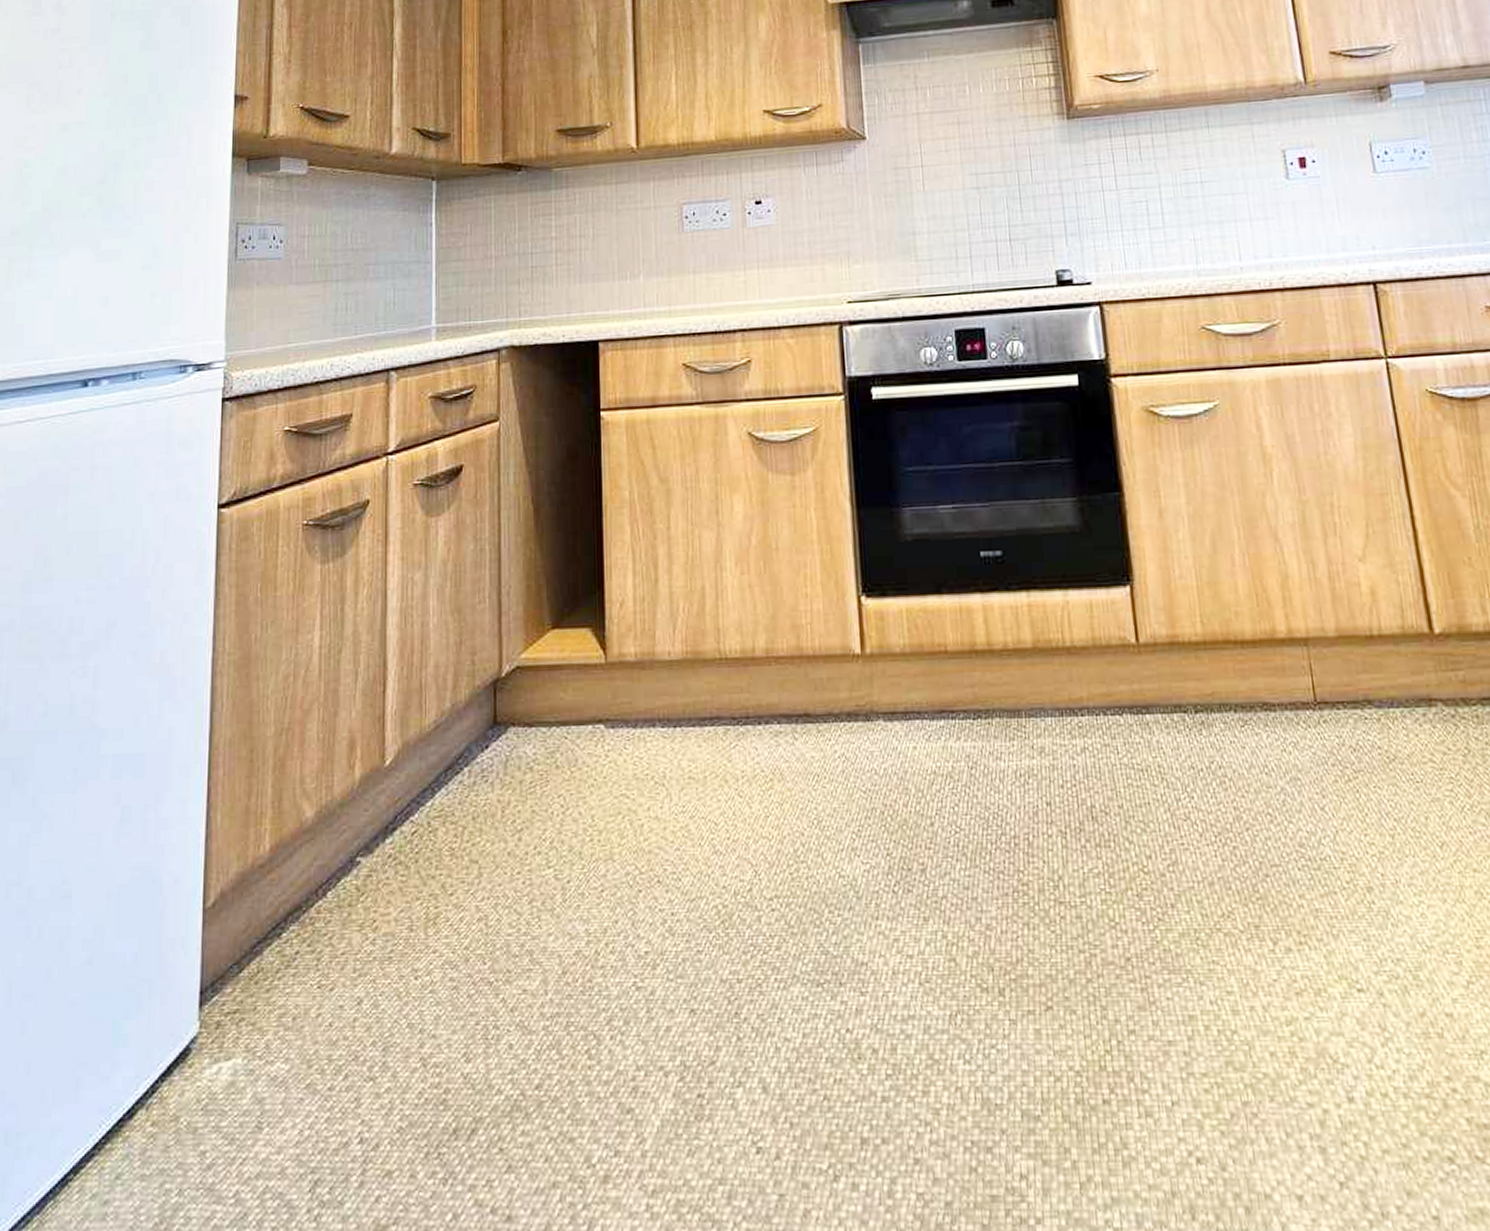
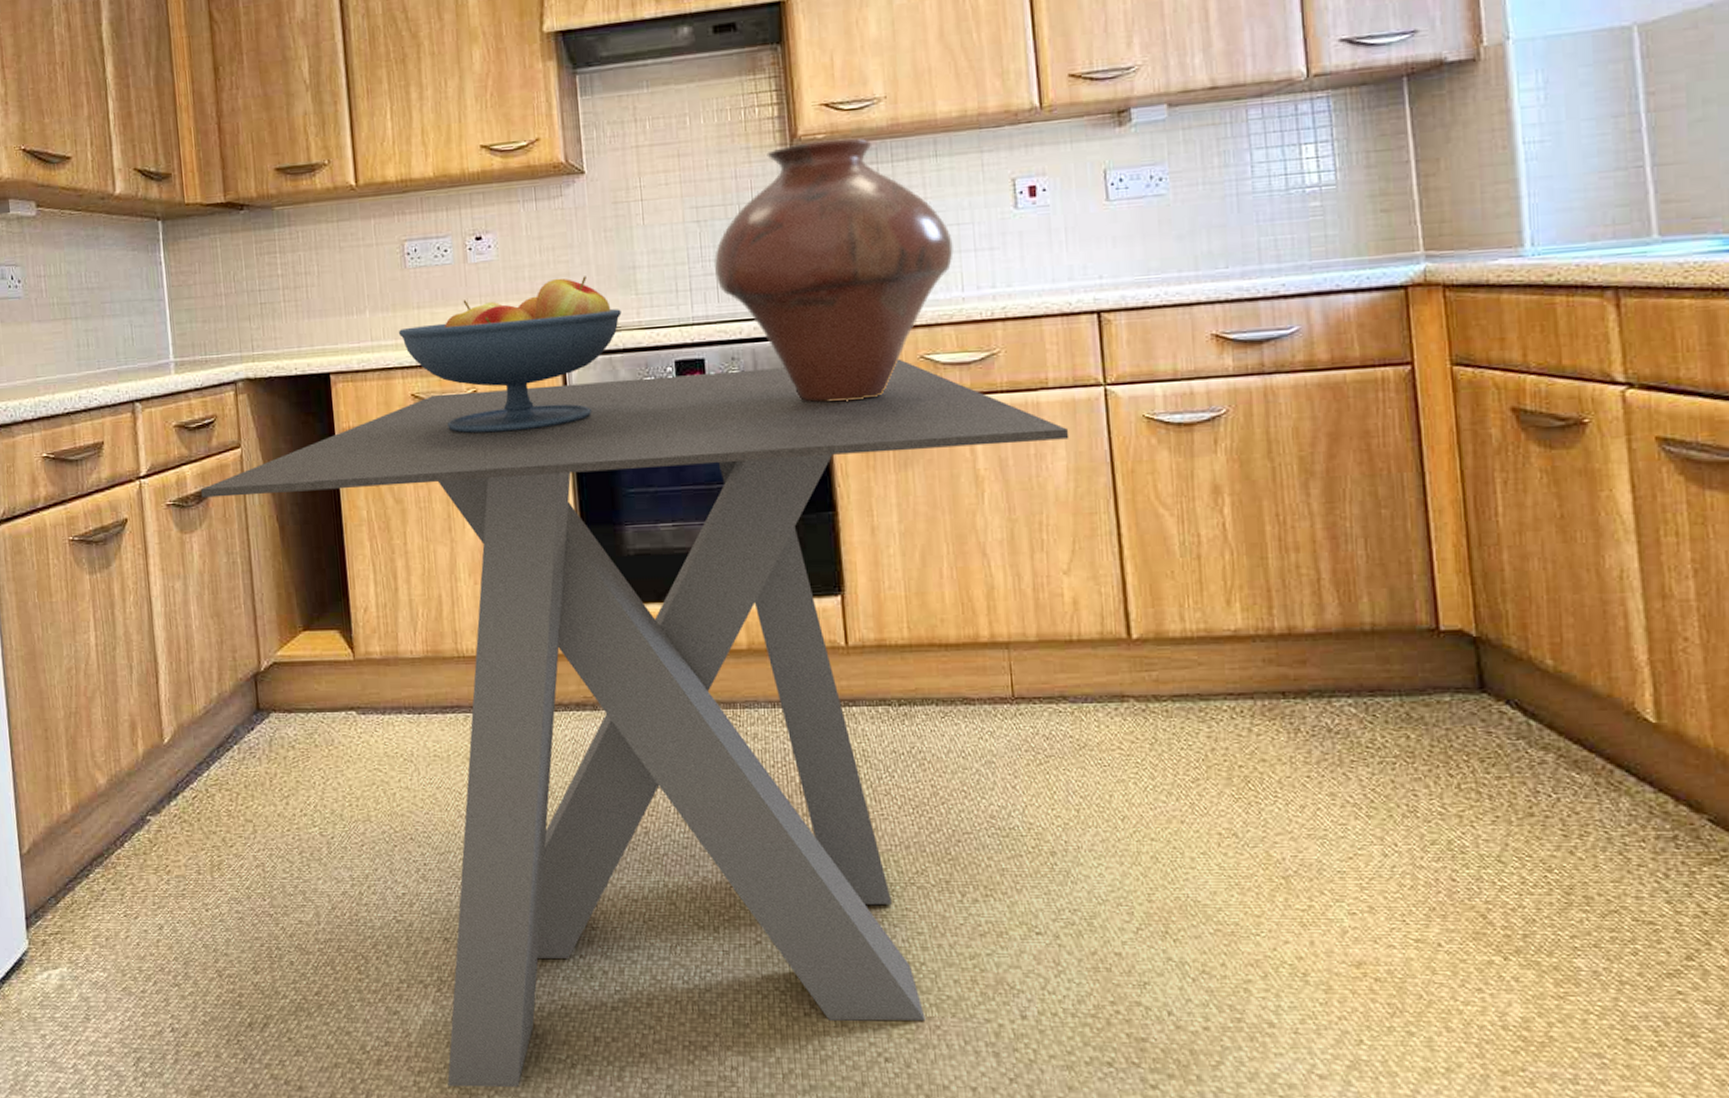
dining table: none [453,329,1355,1211] -> present [201,358,1070,1088]
fruit bowl: none [672,242,901,406] -> present [398,276,622,434]
vase: none [994,109,1229,375] -> present [714,138,953,403]

